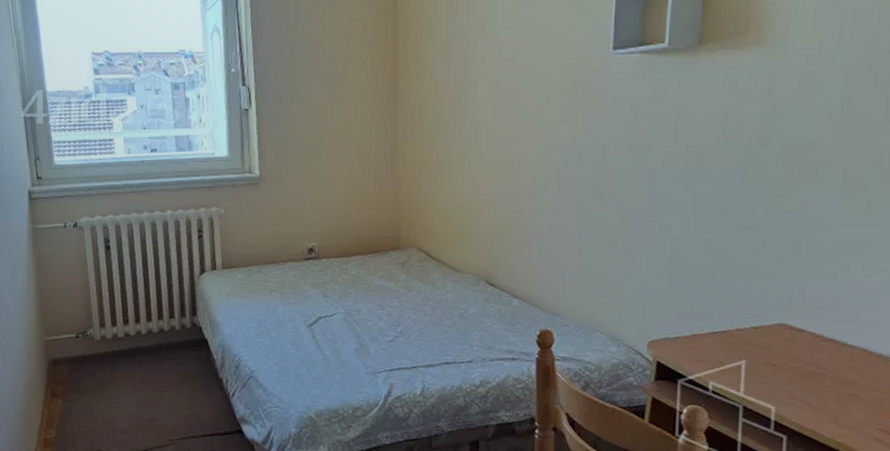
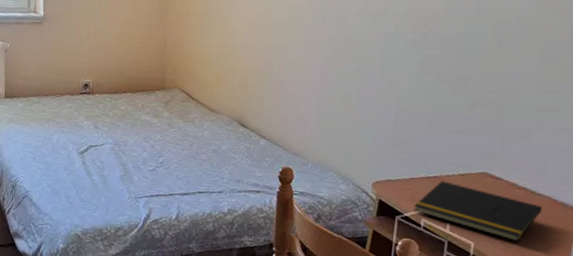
notepad: none [699,336,857,403] -> present [413,181,543,241]

